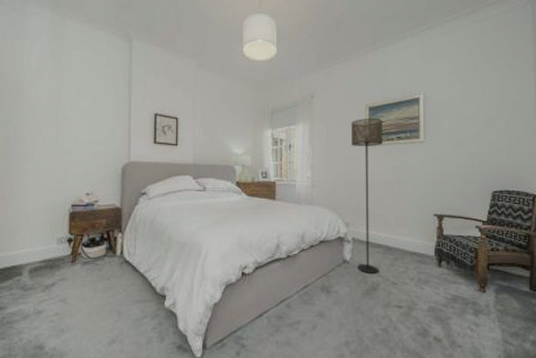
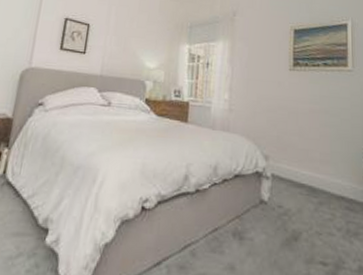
floor lamp: present [351,118,383,273] -> none [274,40,309,219]

